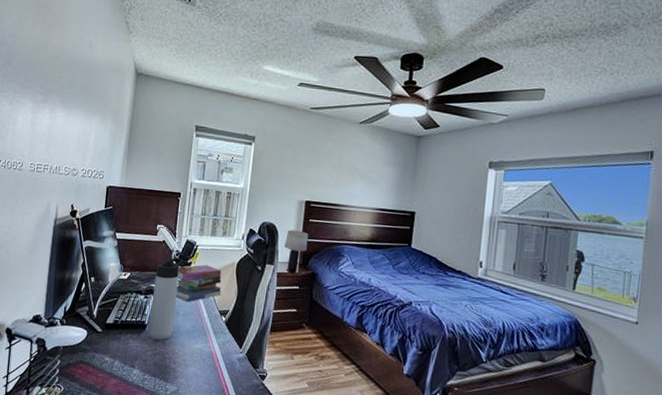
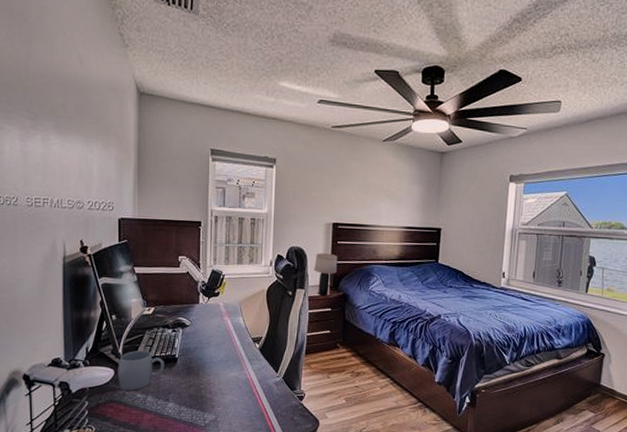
mug: none [90,313,134,353] -> present [118,350,164,390]
thermos bottle: present [148,257,183,341] -> none [180,288,210,372]
books: present [175,264,222,302] -> none [205,293,253,332]

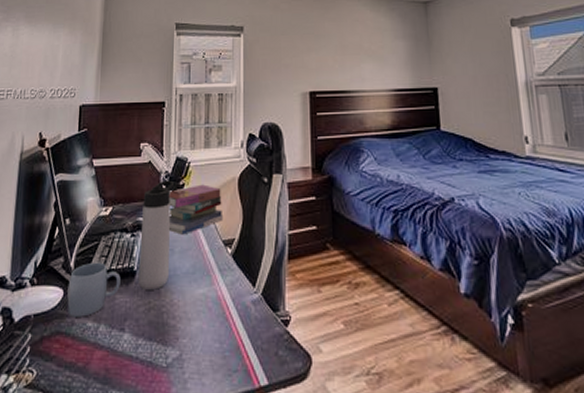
thermos bottle: none [180,288,210,372] -> present [139,180,174,290]
books: none [205,293,253,332] -> present [168,184,224,235]
table lamp: present [314,253,338,296] -> none [292,128,319,181]

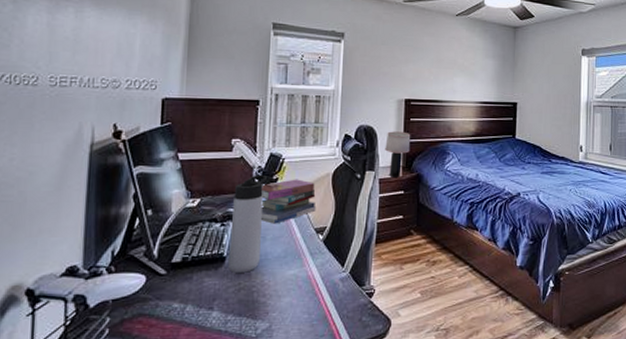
mug: present [67,262,121,317] -> none [150,249,209,300]
table lamp: none [292,128,319,181] -> present [385,131,411,177]

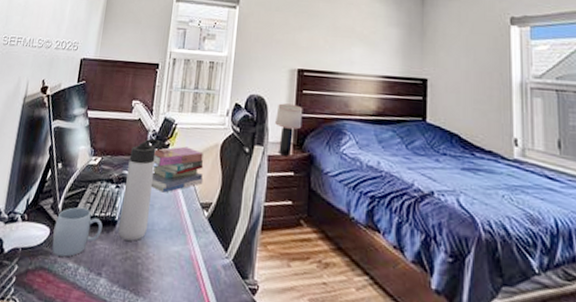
mug: none [150,249,209,300] -> present [52,207,103,257]

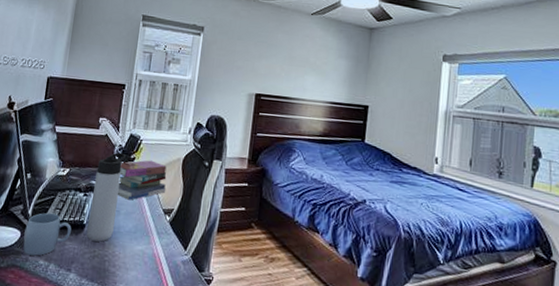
table lamp: present [275,103,303,156] -> none [233,123,259,170]

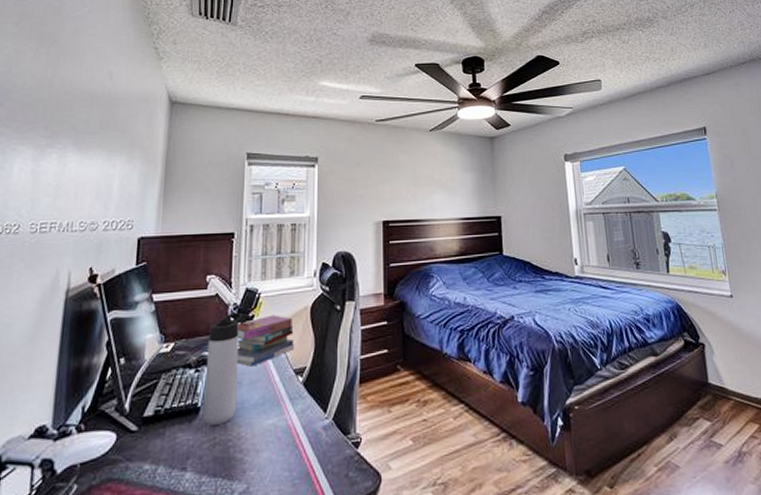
mug: present [23,212,72,256] -> none [120,401,183,461]

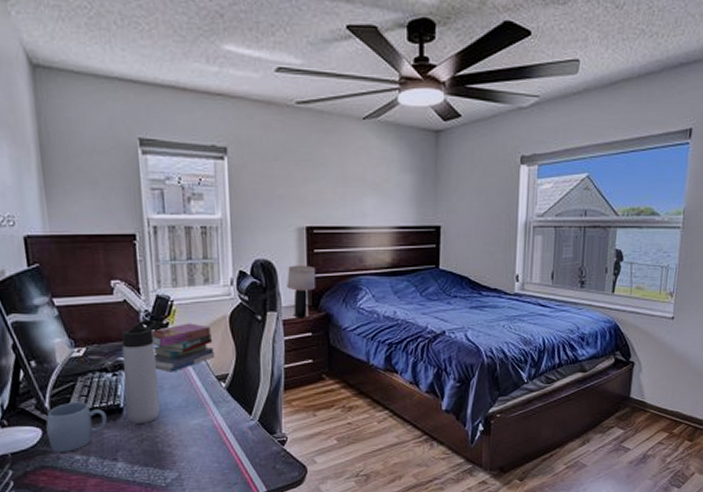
mug: none [120,401,183,461] -> present [45,401,107,452]
table lamp: none [365,255,392,307] -> present [287,265,316,318]

